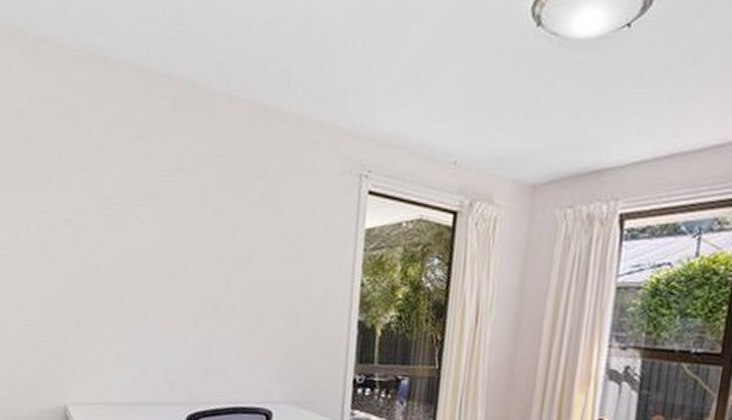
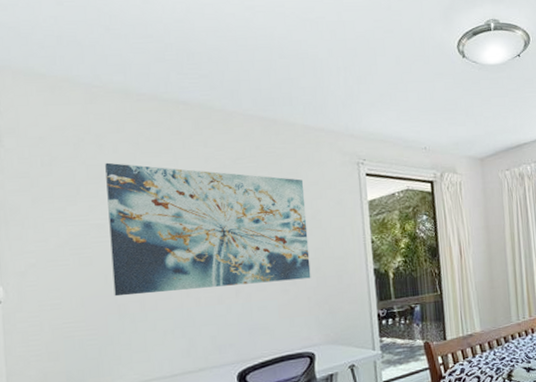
wall art: none [74,146,289,320] -> present [105,162,311,297]

